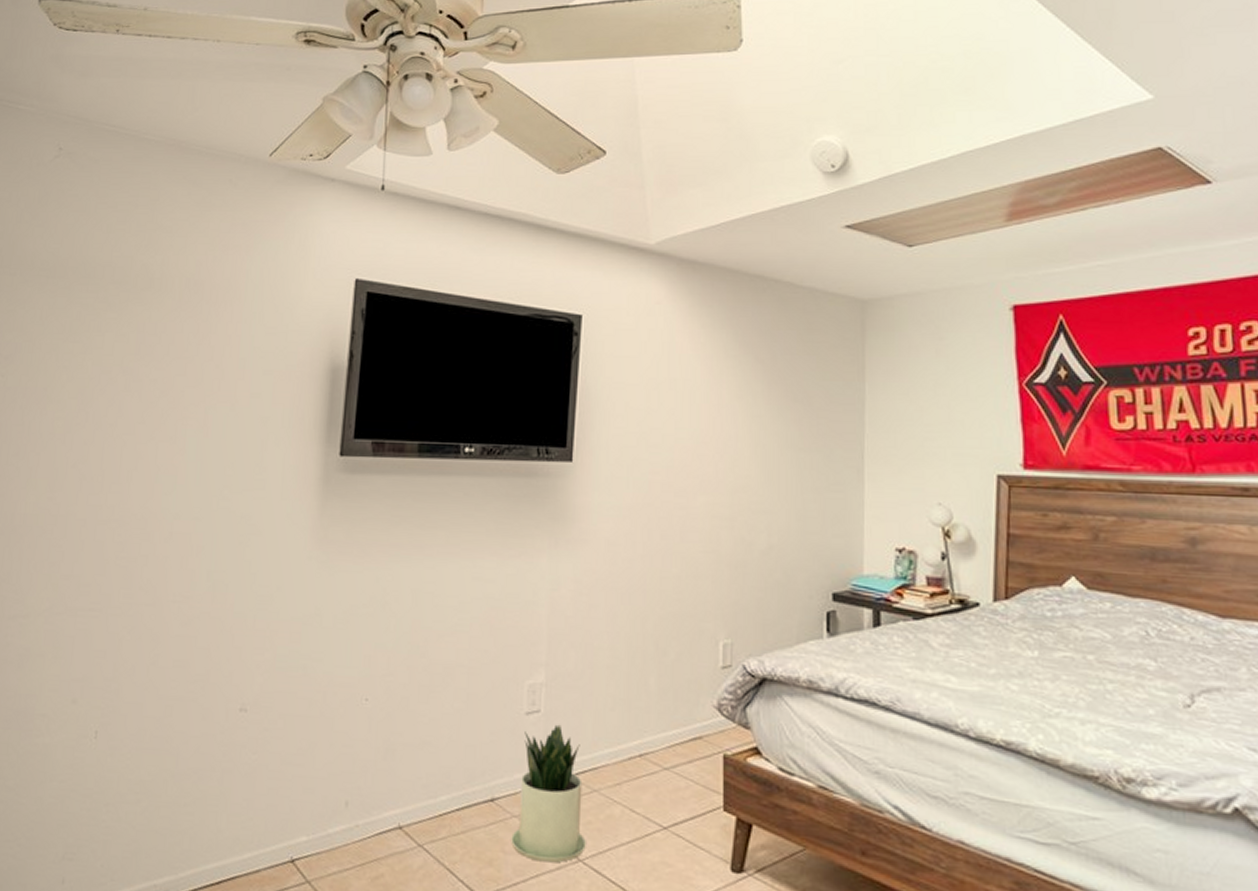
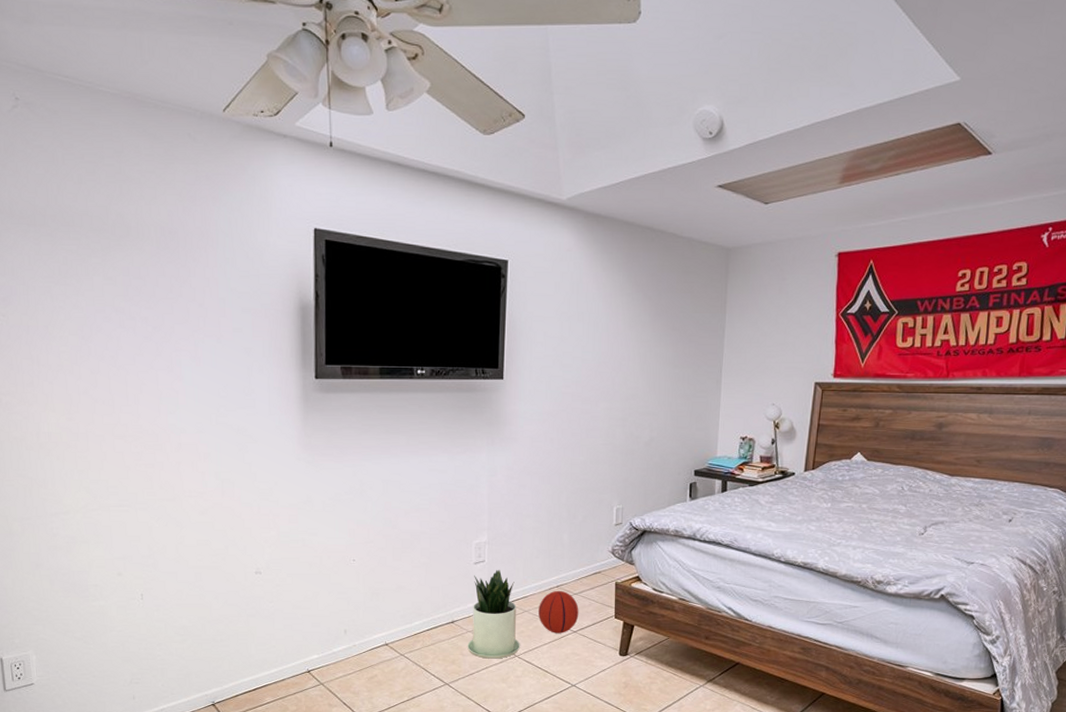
ball: none [613,761,671,830] -> present [539,590,579,633]

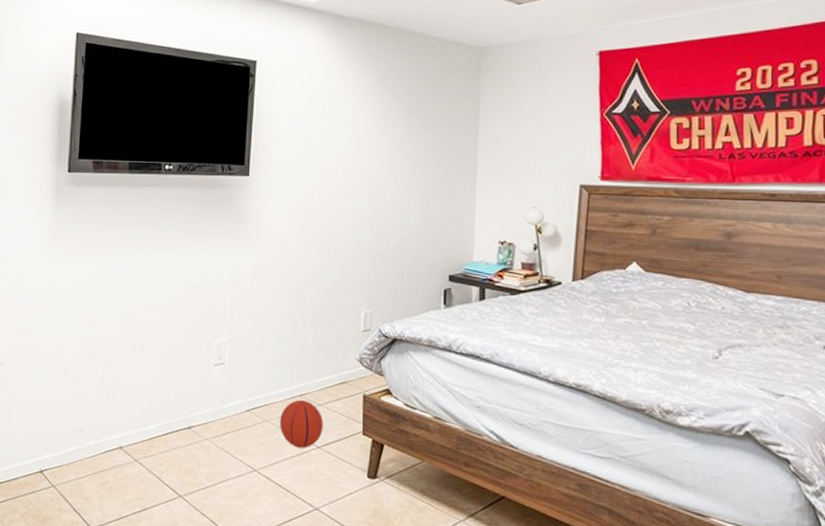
planter: present [467,569,520,659] -> none [204,373,260,472]

